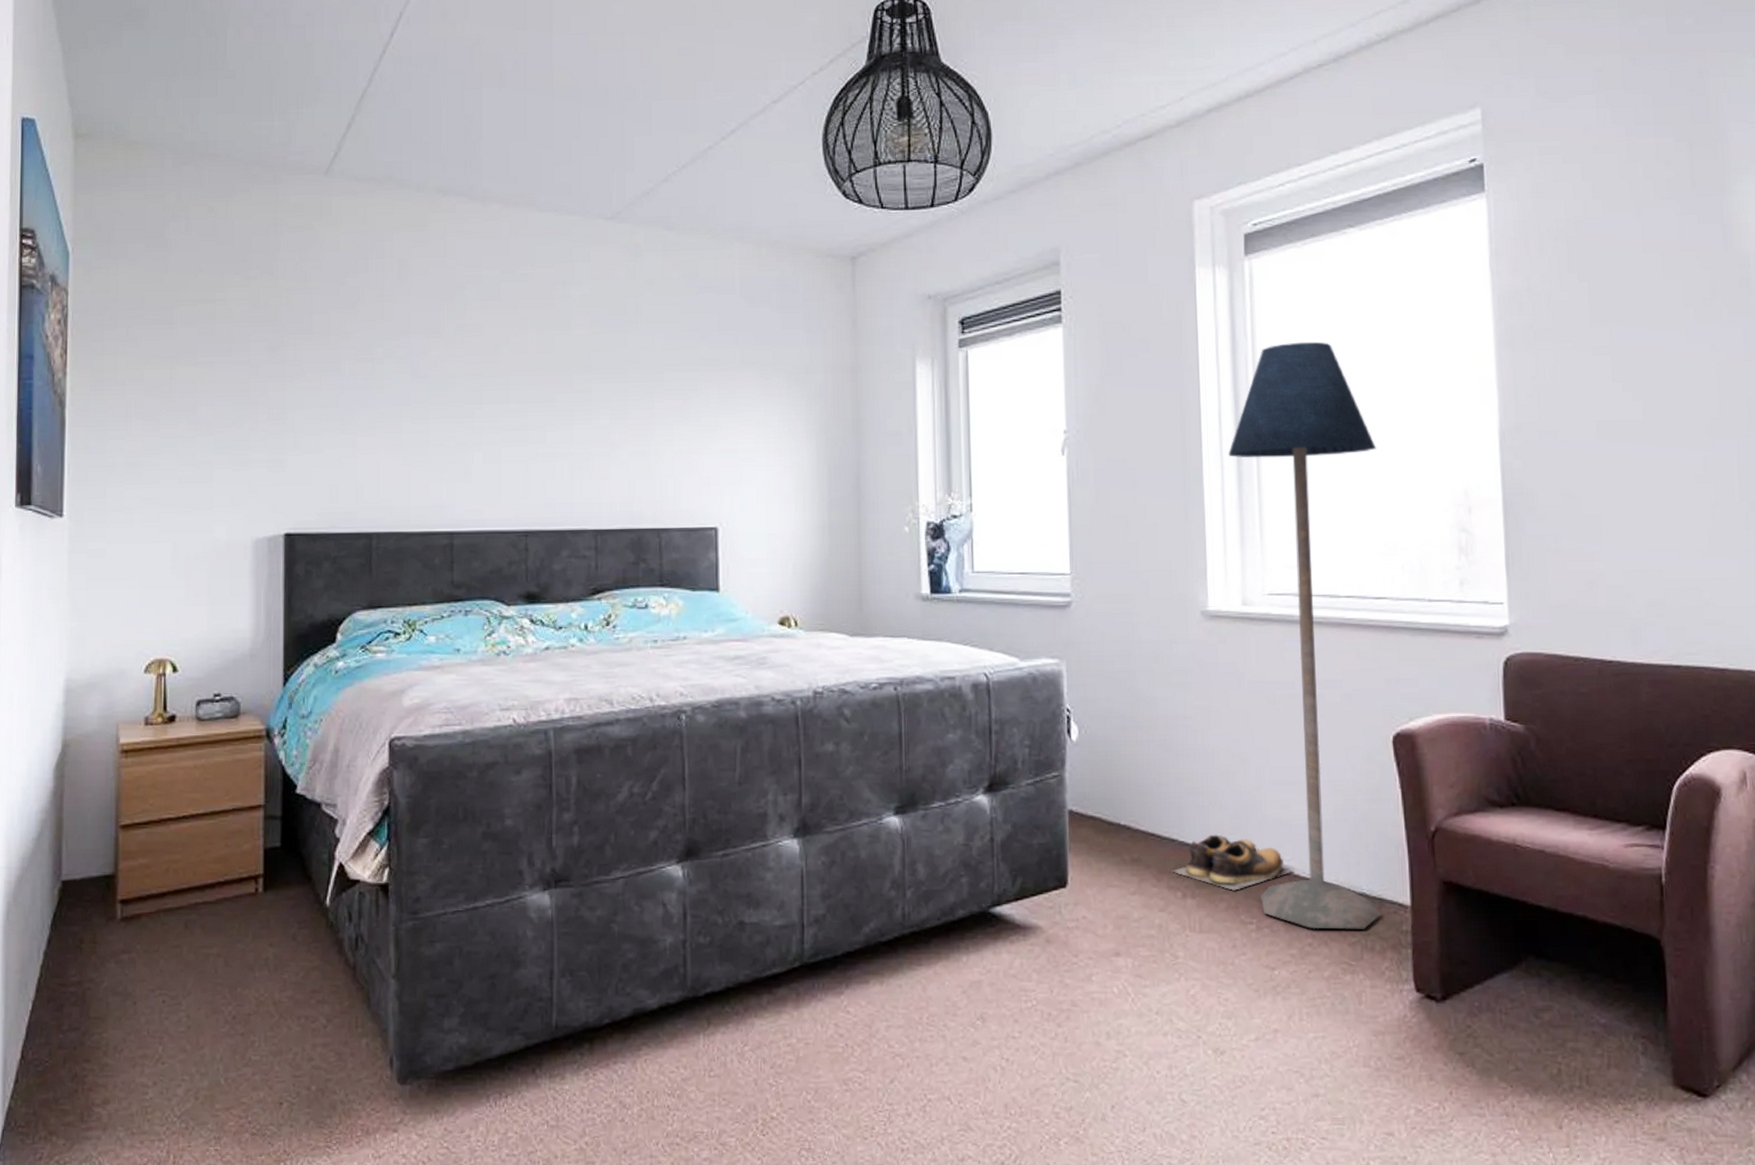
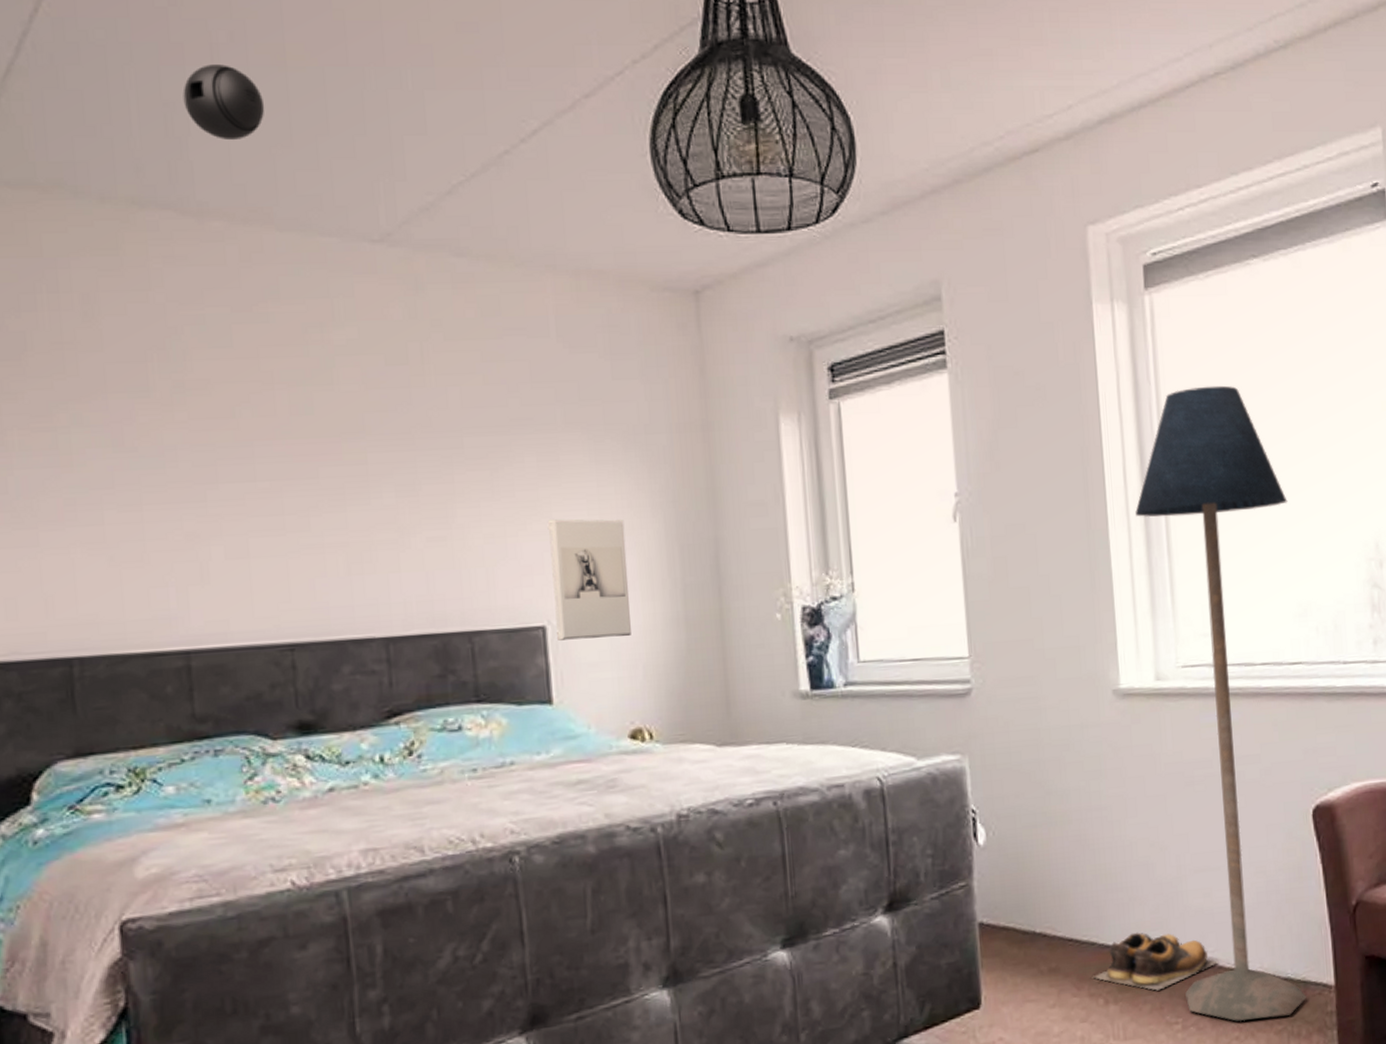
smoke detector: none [479,87,536,144] -> present [183,64,265,141]
wall sculpture: none [724,441,785,540] -> present [547,519,631,641]

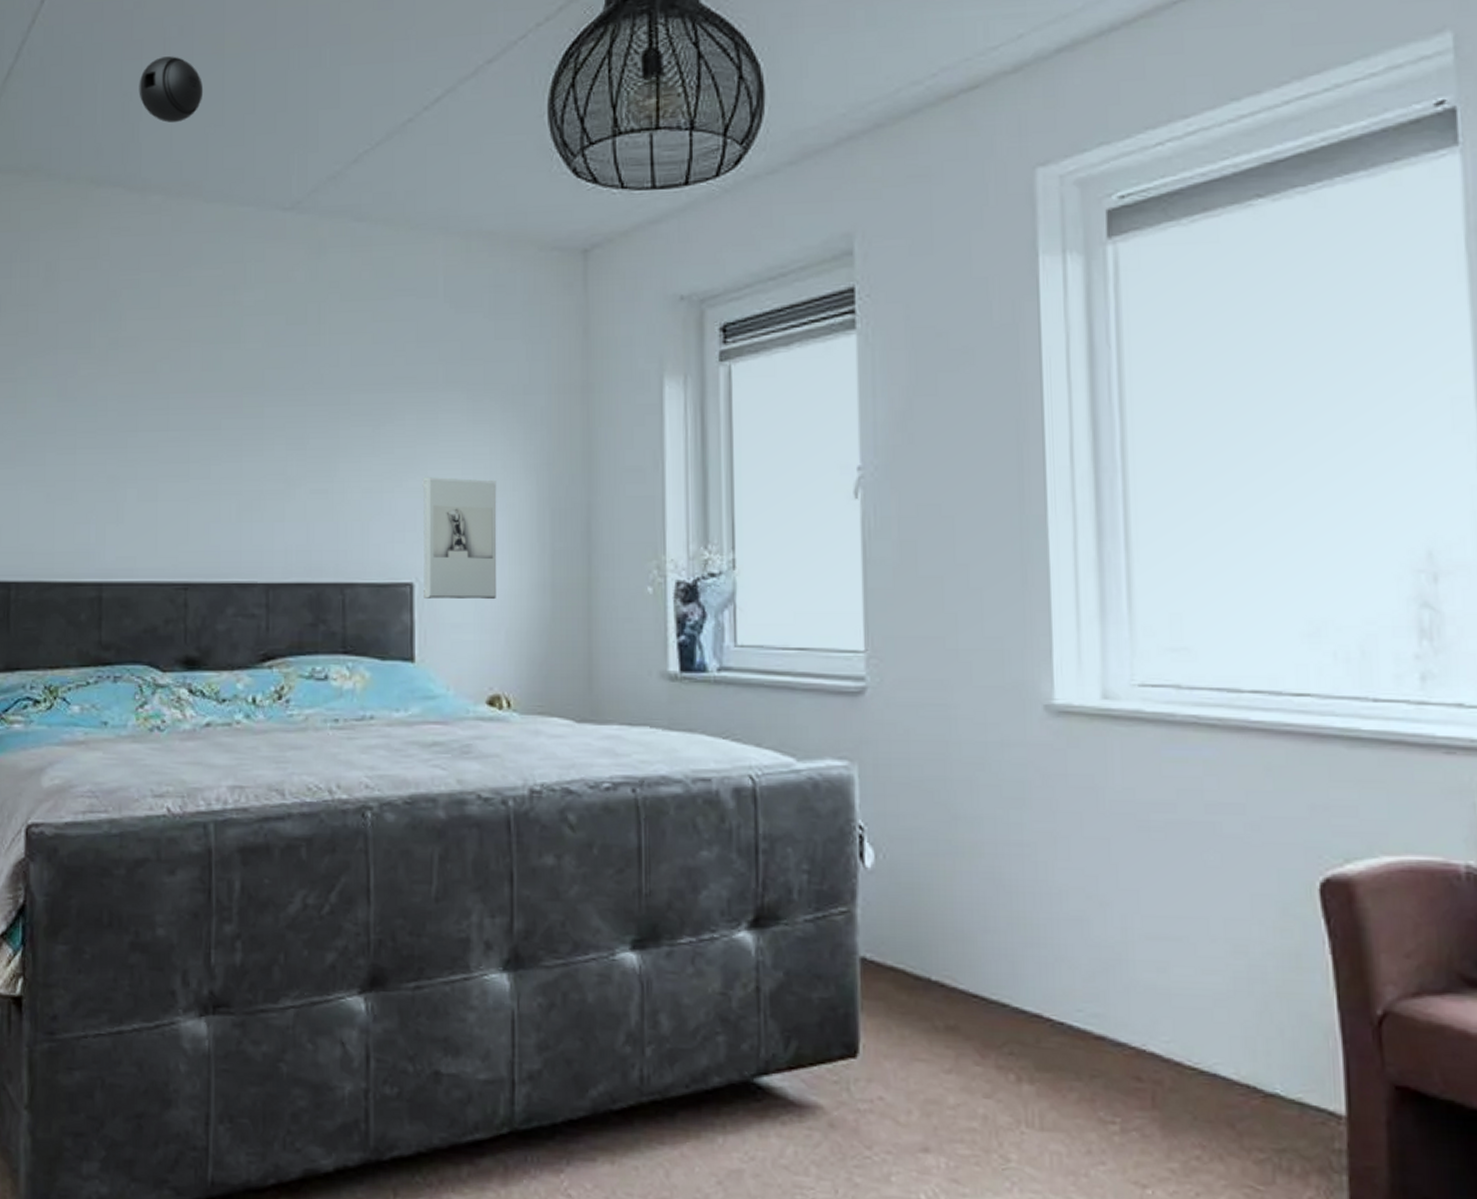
shoes: present [1092,932,1219,991] -> none [1001,1000,1176,1078]
floor lamp: present [1135,385,1307,1022] -> none [1084,350,1303,1143]

